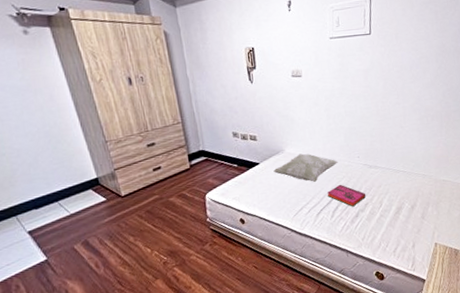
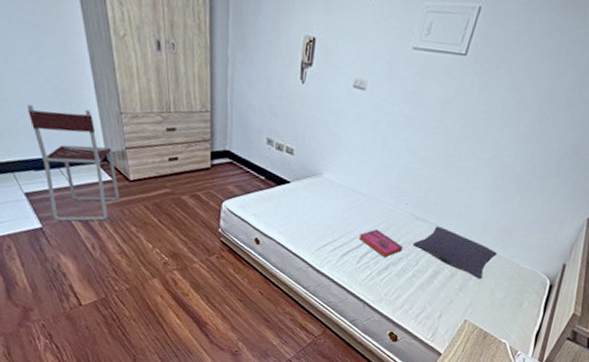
chair: none [23,145,115,250] -> present [27,104,120,222]
decorative pillow: present [273,153,338,182] -> none [304,182,382,219]
pillow: none [372,168,443,205] -> present [412,226,497,280]

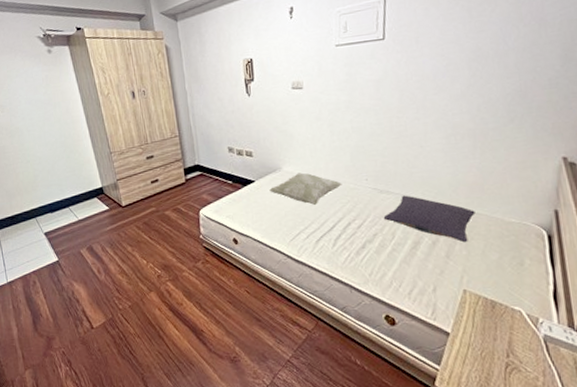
chair: present [27,104,120,222] -> none [43,155,116,252]
decorative pillow: none [304,182,382,219] -> present [269,172,342,205]
hardback book: present [358,229,403,258] -> none [328,209,374,237]

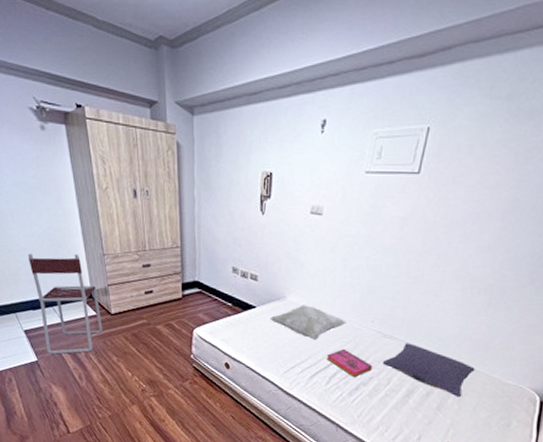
chair: none [43,155,116,252] -> present [27,253,103,355]
hardback book: none [328,209,374,237] -> present [326,348,372,378]

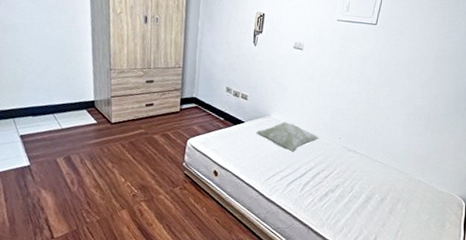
chair: present [27,253,103,355] -> none [35,63,102,160]
hardback book: present [326,348,372,378] -> none [301,160,339,186]
pillow: present [382,343,475,398] -> none [347,156,418,203]

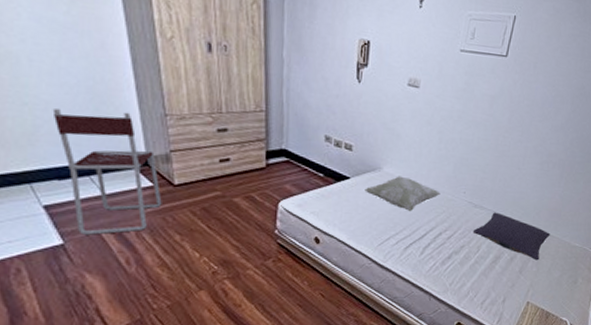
chair: none [35,63,102,160] -> present [52,107,162,235]
pillow: none [347,156,418,203] -> present [472,212,550,261]

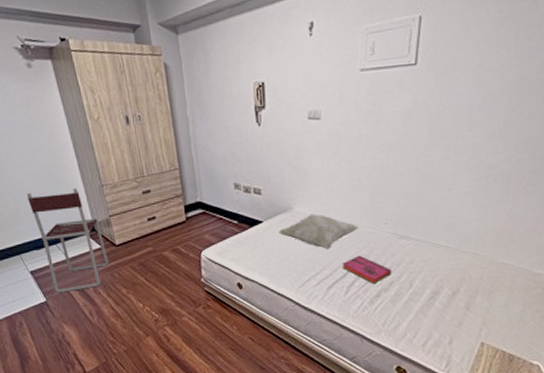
hardback book: none [420,219,464,247] -> present [341,255,391,285]
pillow: present [472,212,550,261] -> none [401,242,501,294]

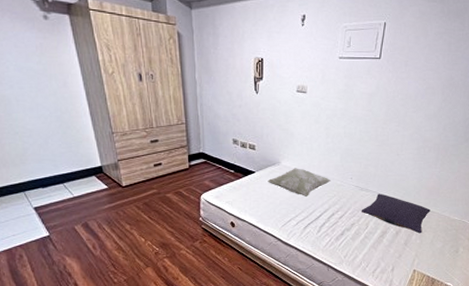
chair: present [26,187,109,293] -> none [35,133,115,228]
hardback book: present [341,255,391,285] -> none [316,202,353,225]
pillow: none [401,242,501,294] -> present [361,193,430,234]

